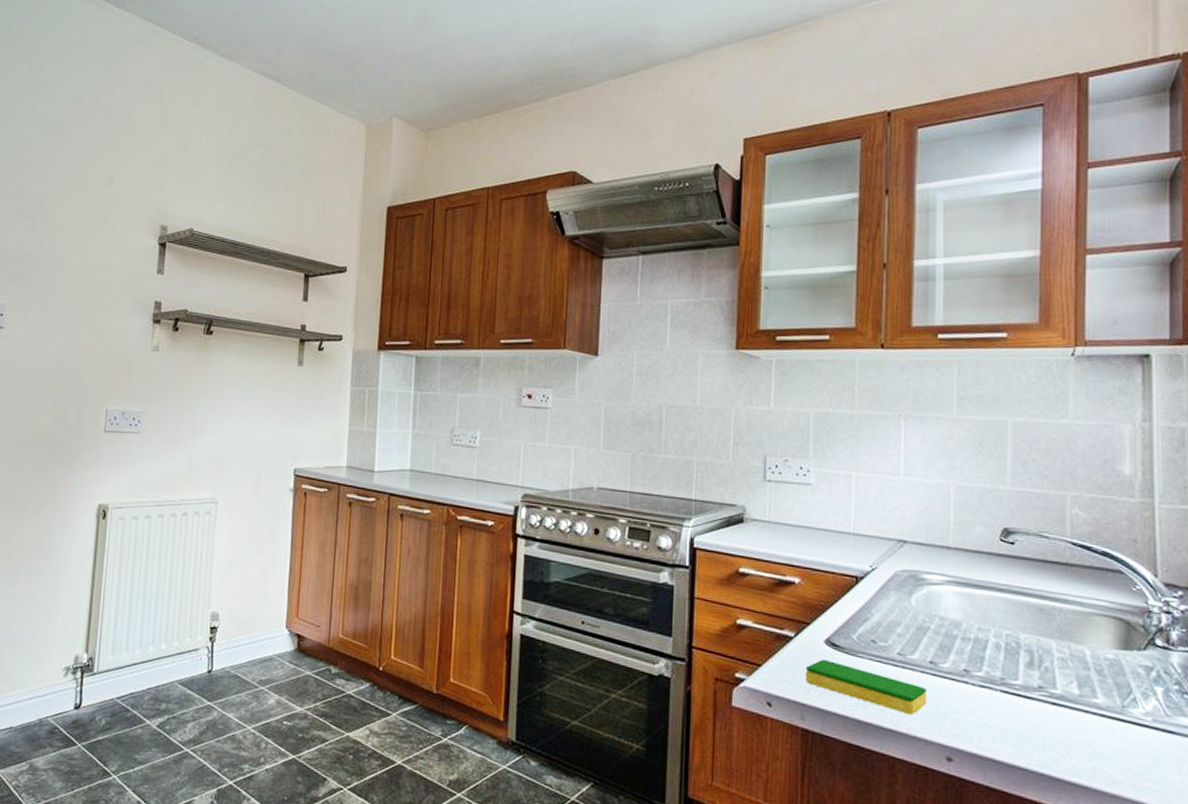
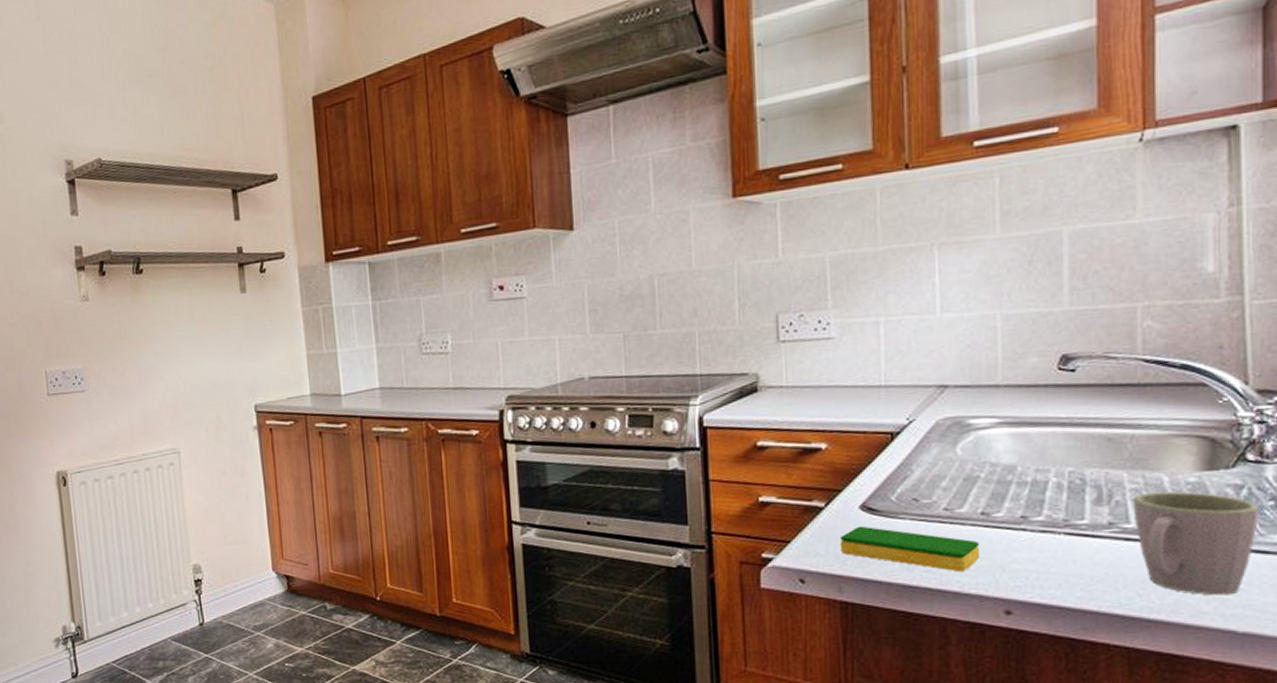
mug: none [1059,662,1166,769] -> present [1133,491,1259,596]

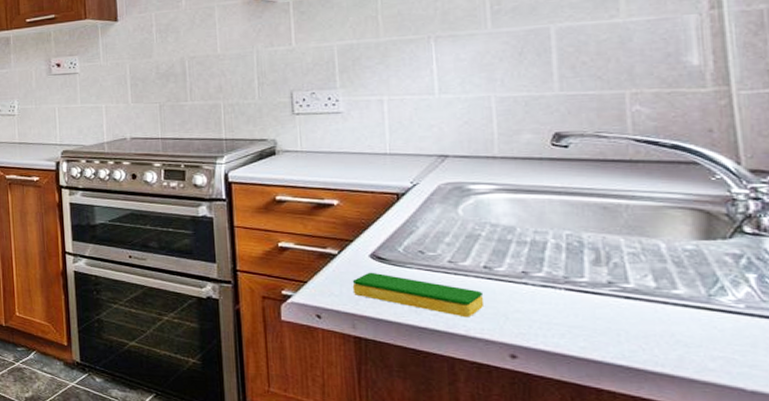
mug: present [1133,491,1259,596] -> none [631,256,760,355]

